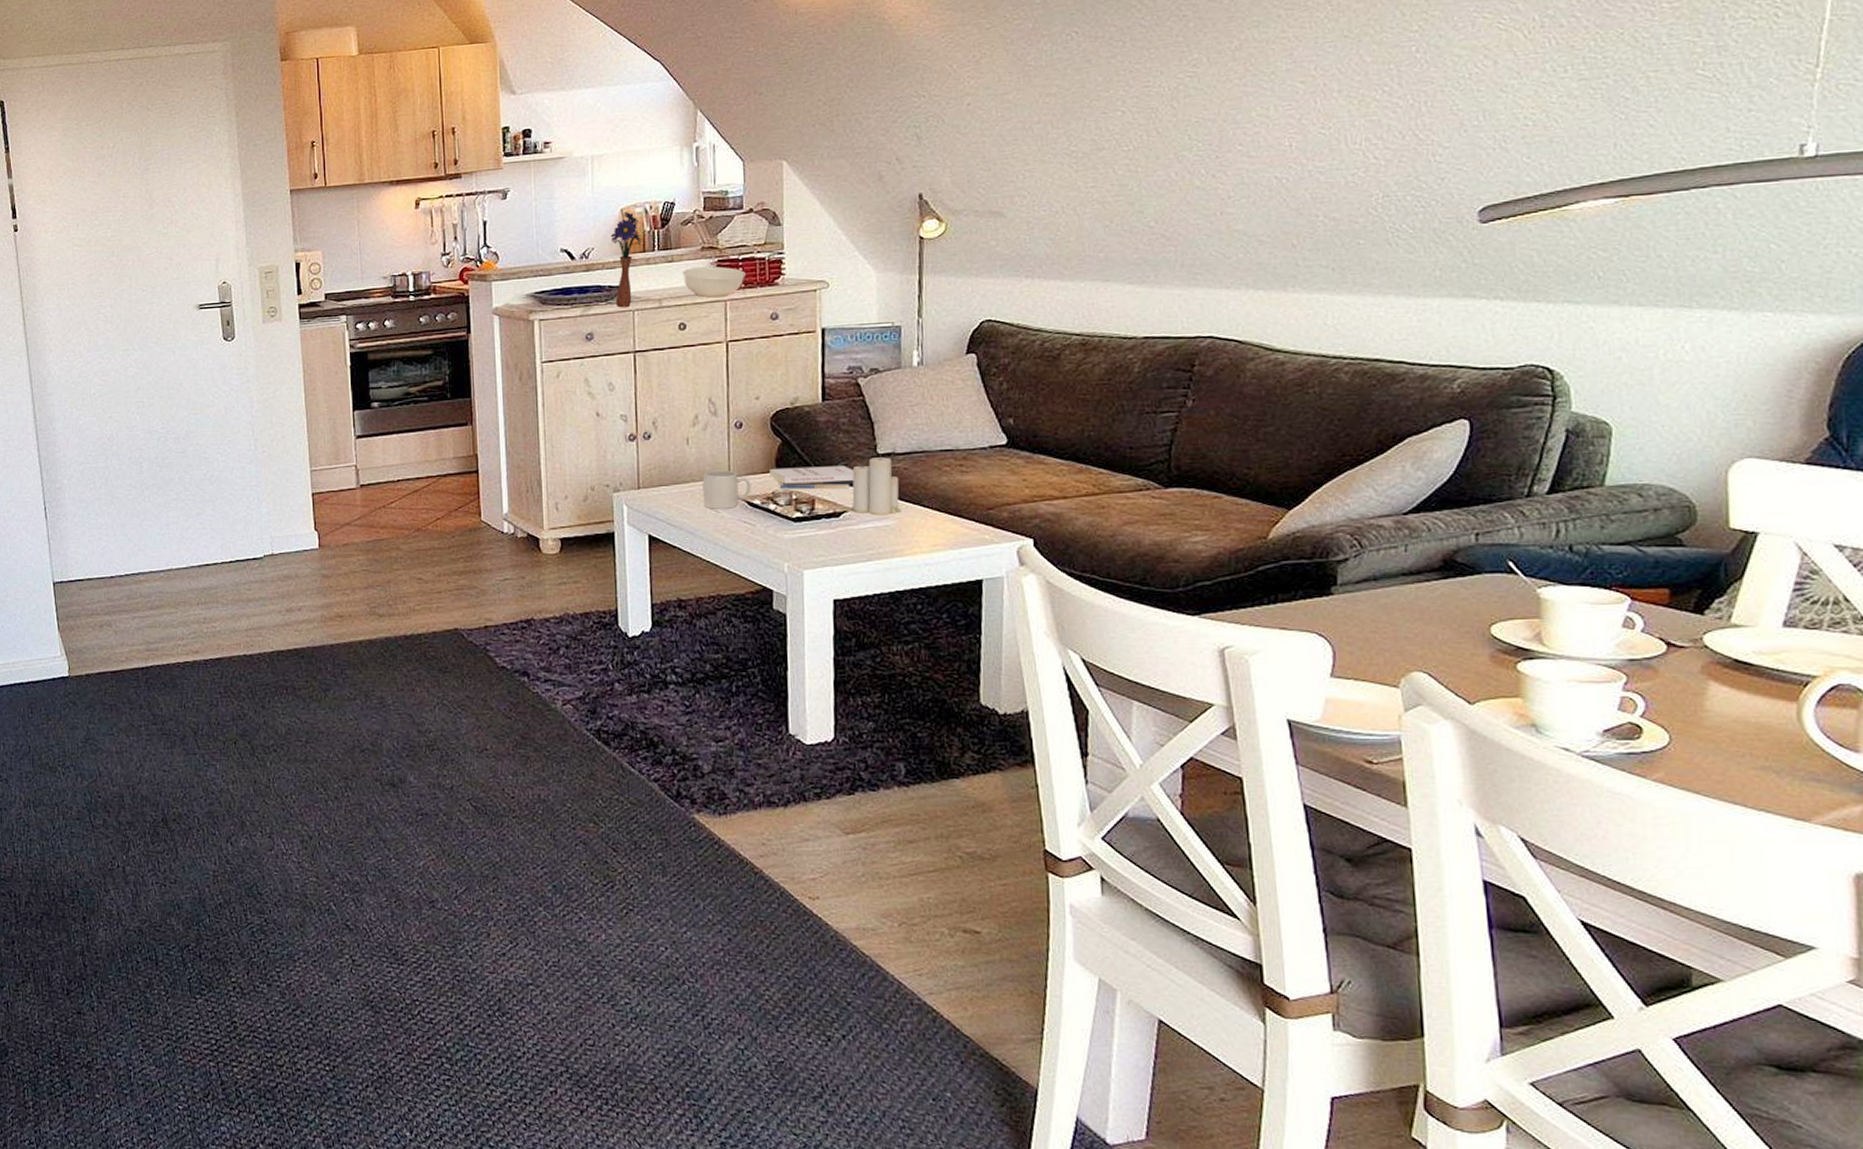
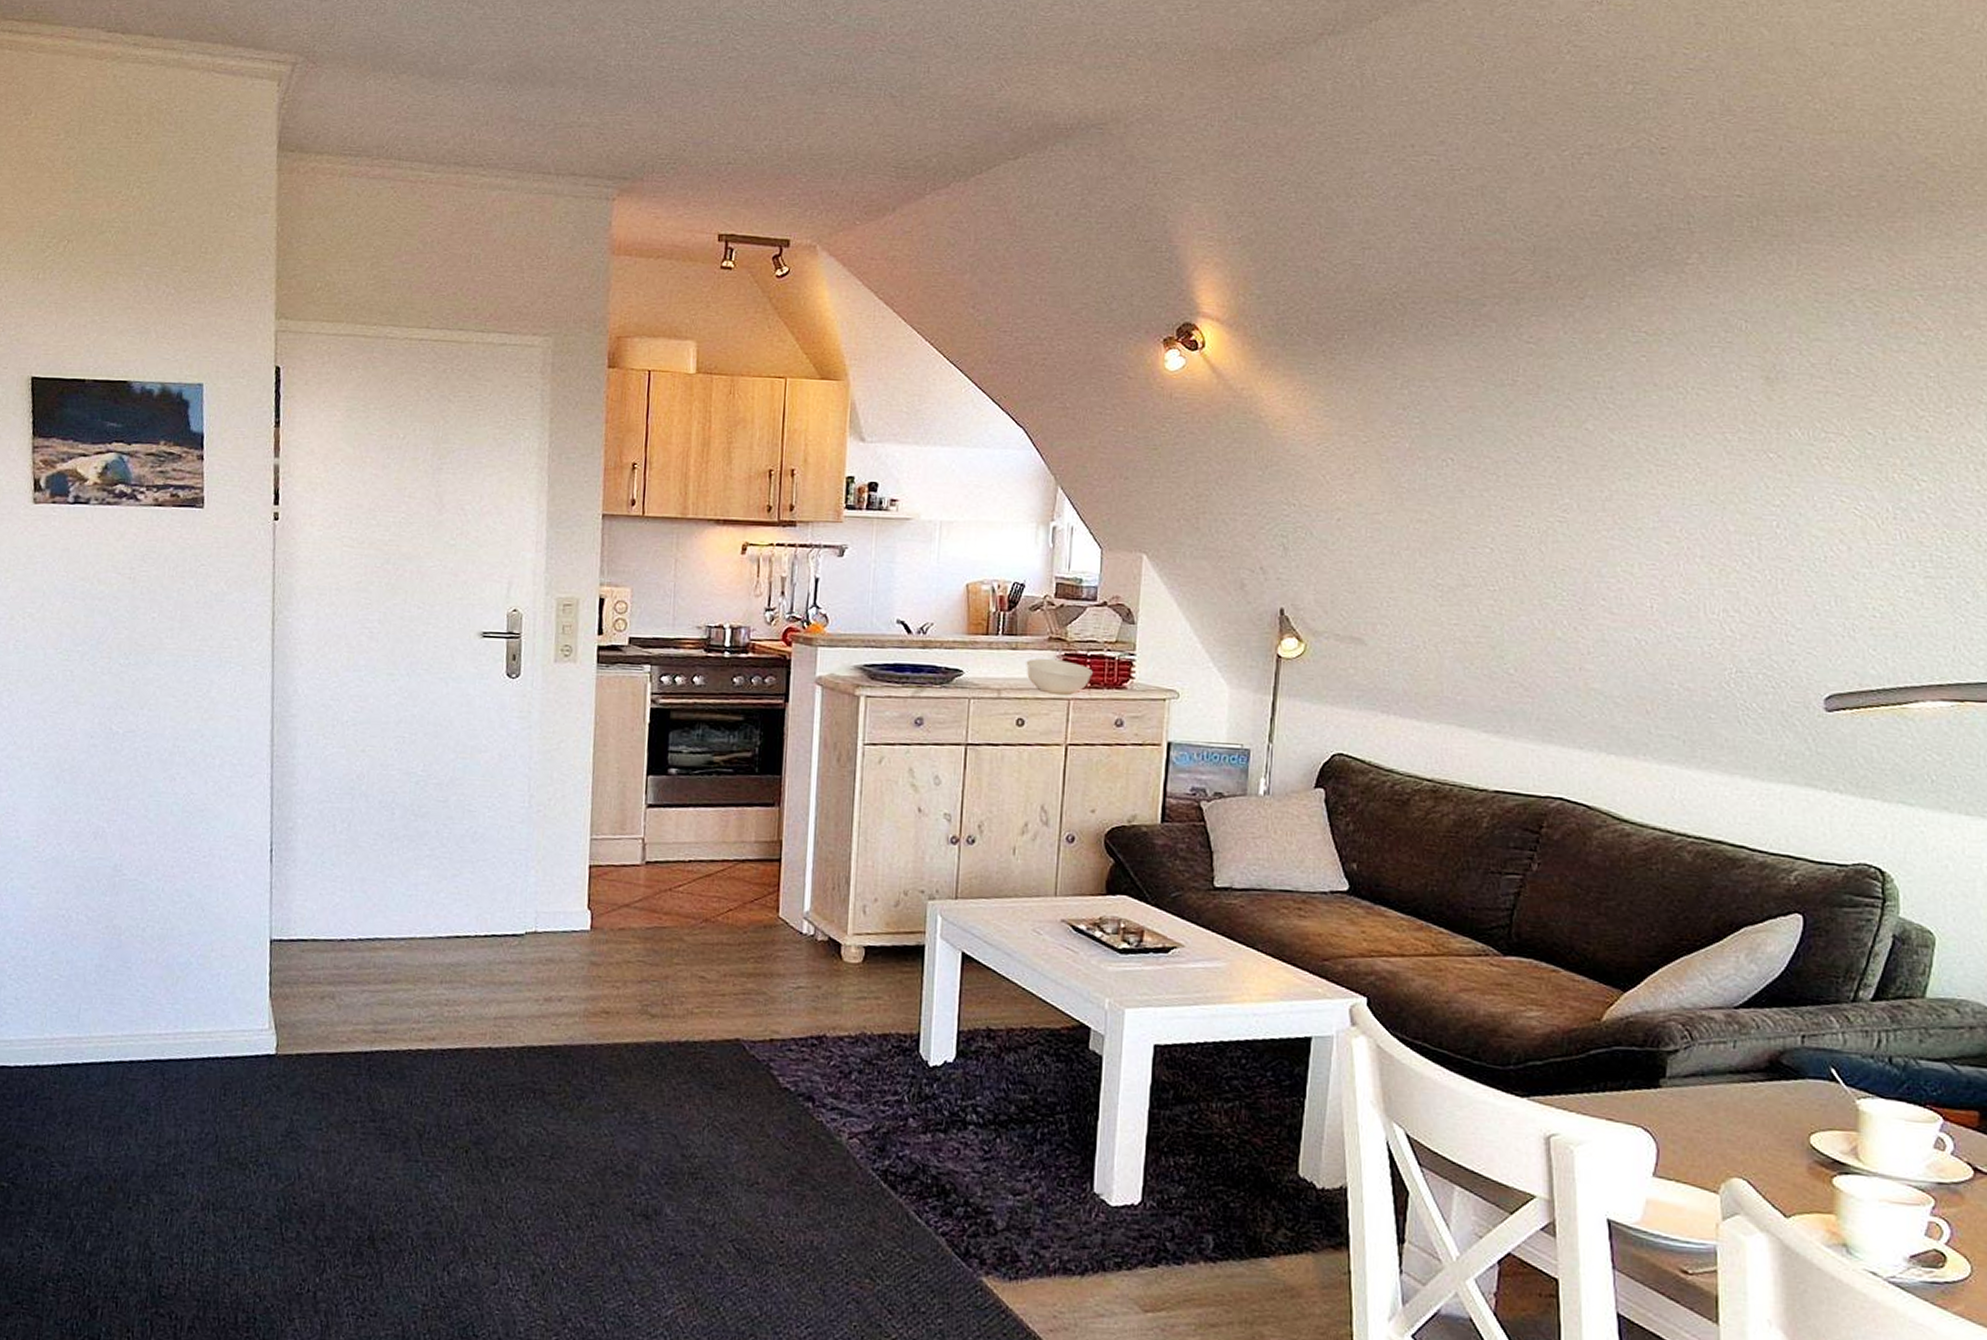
flower arrangement: present [610,211,642,308] -> none [951,587,986,694]
mug: present [702,470,752,510] -> none [1024,886,1078,933]
books: present [769,466,854,490] -> none [1099,891,1188,923]
candle: present [850,452,901,516] -> none [1180,885,1235,956]

